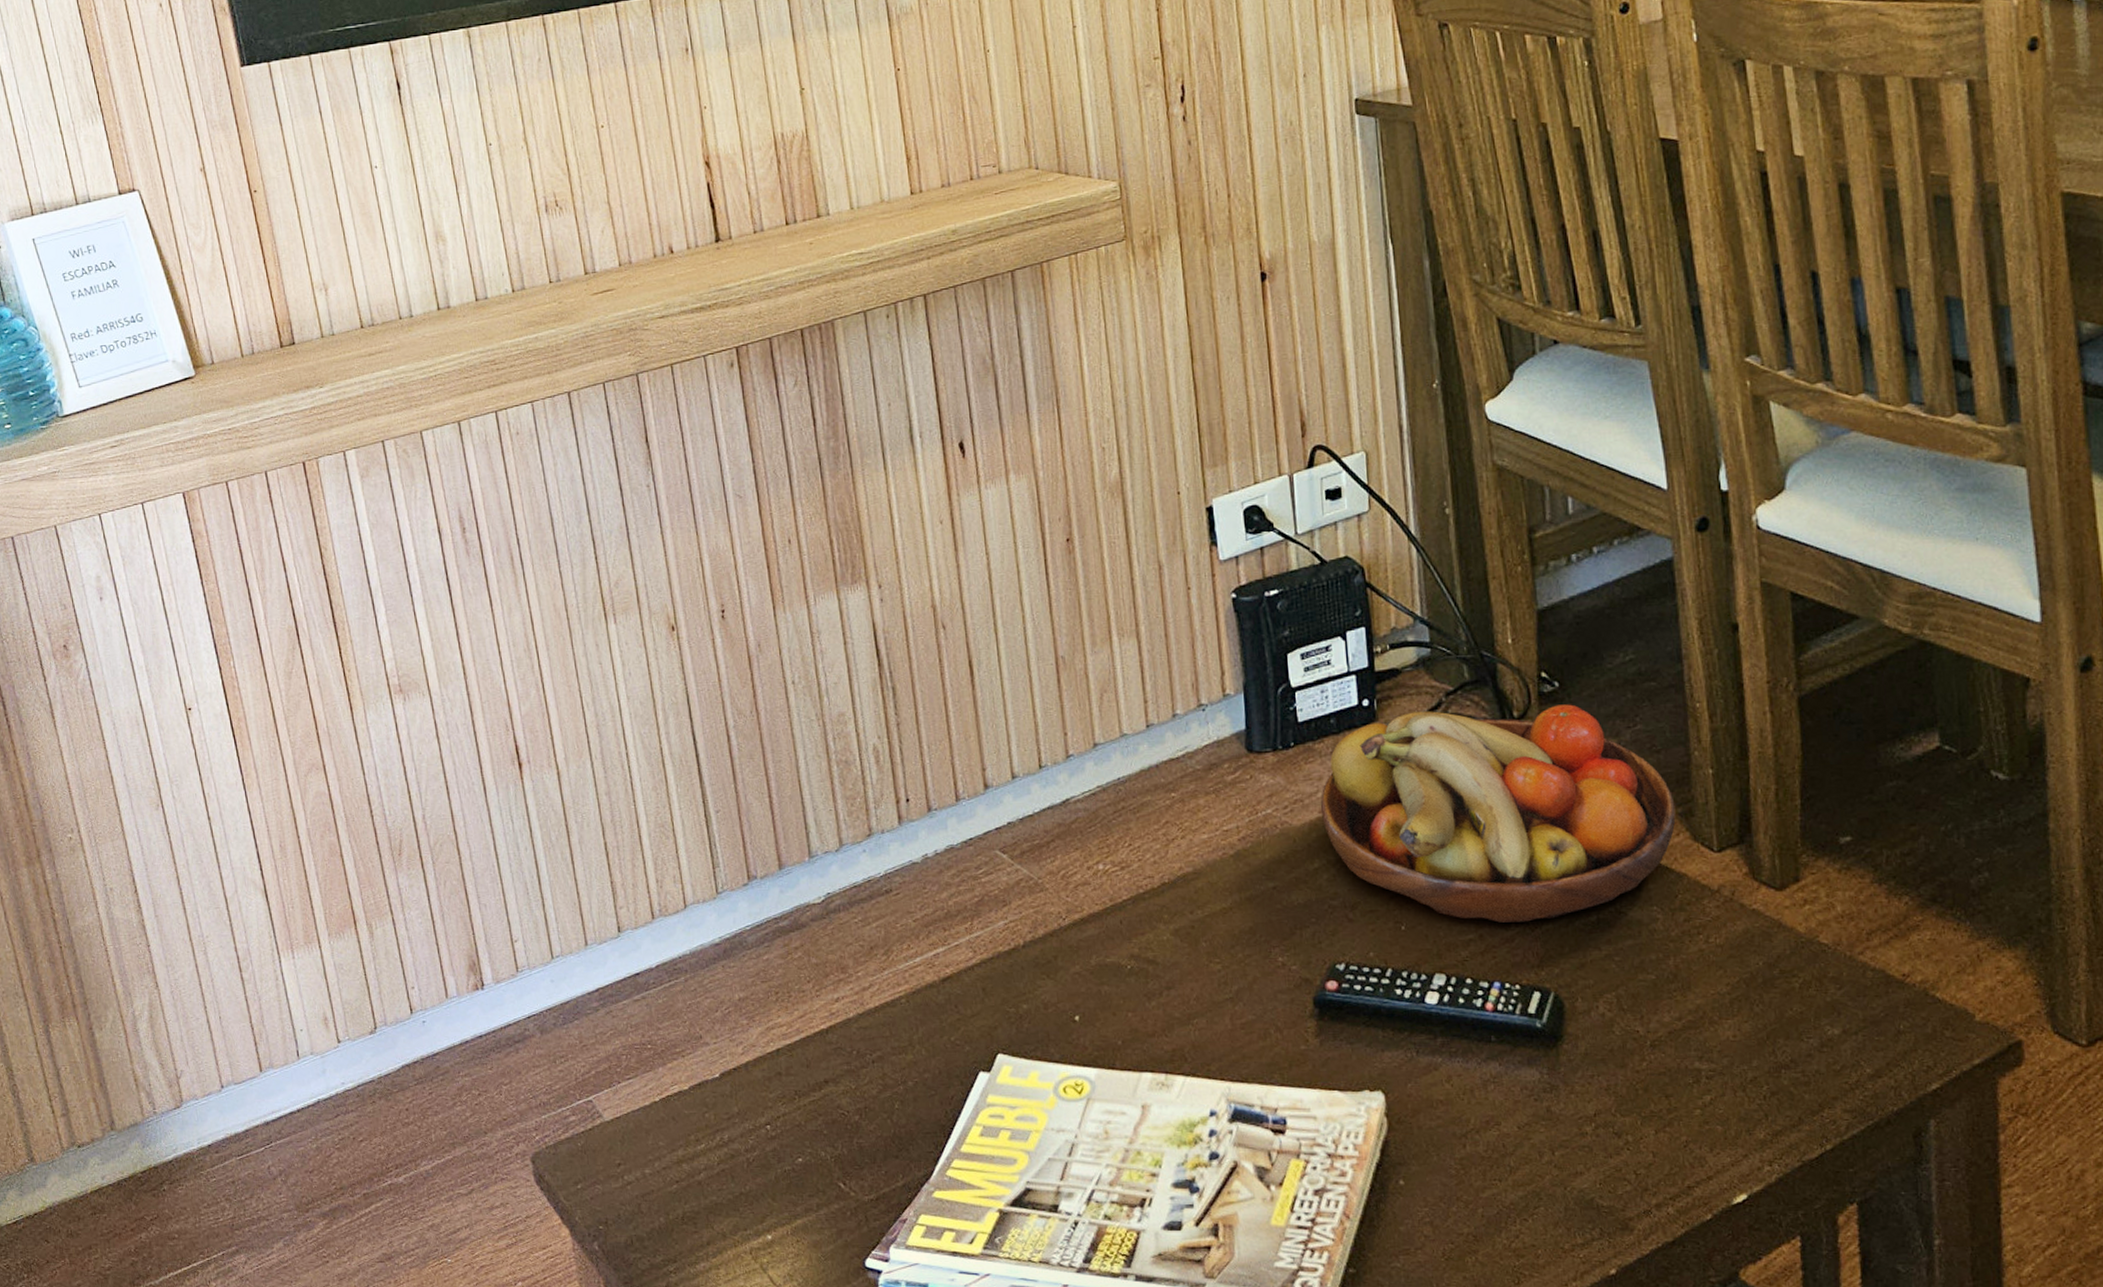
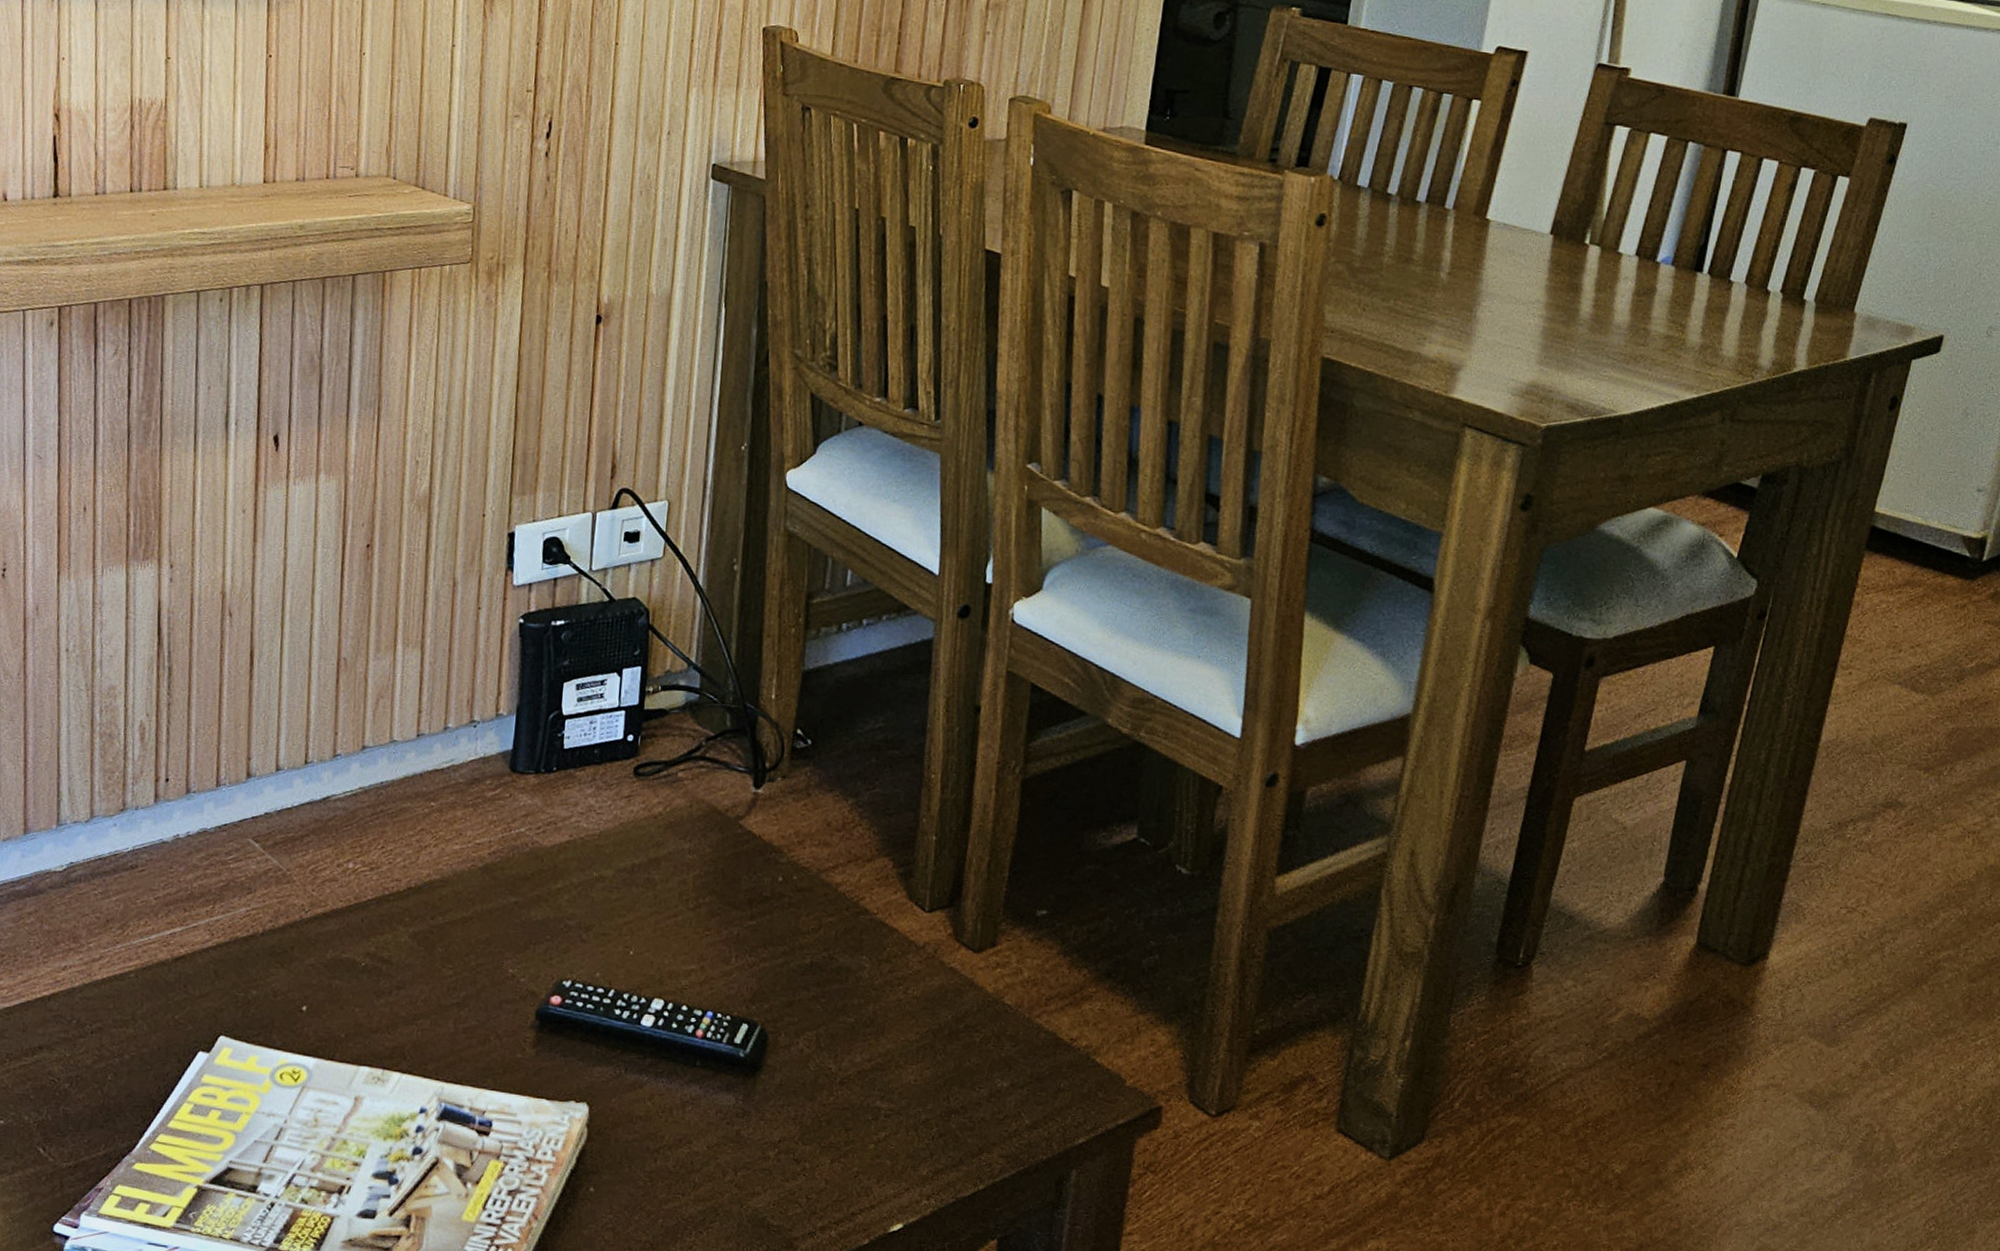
fruit bowl: present [1320,704,1676,923] -> none [571,752,898,959]

